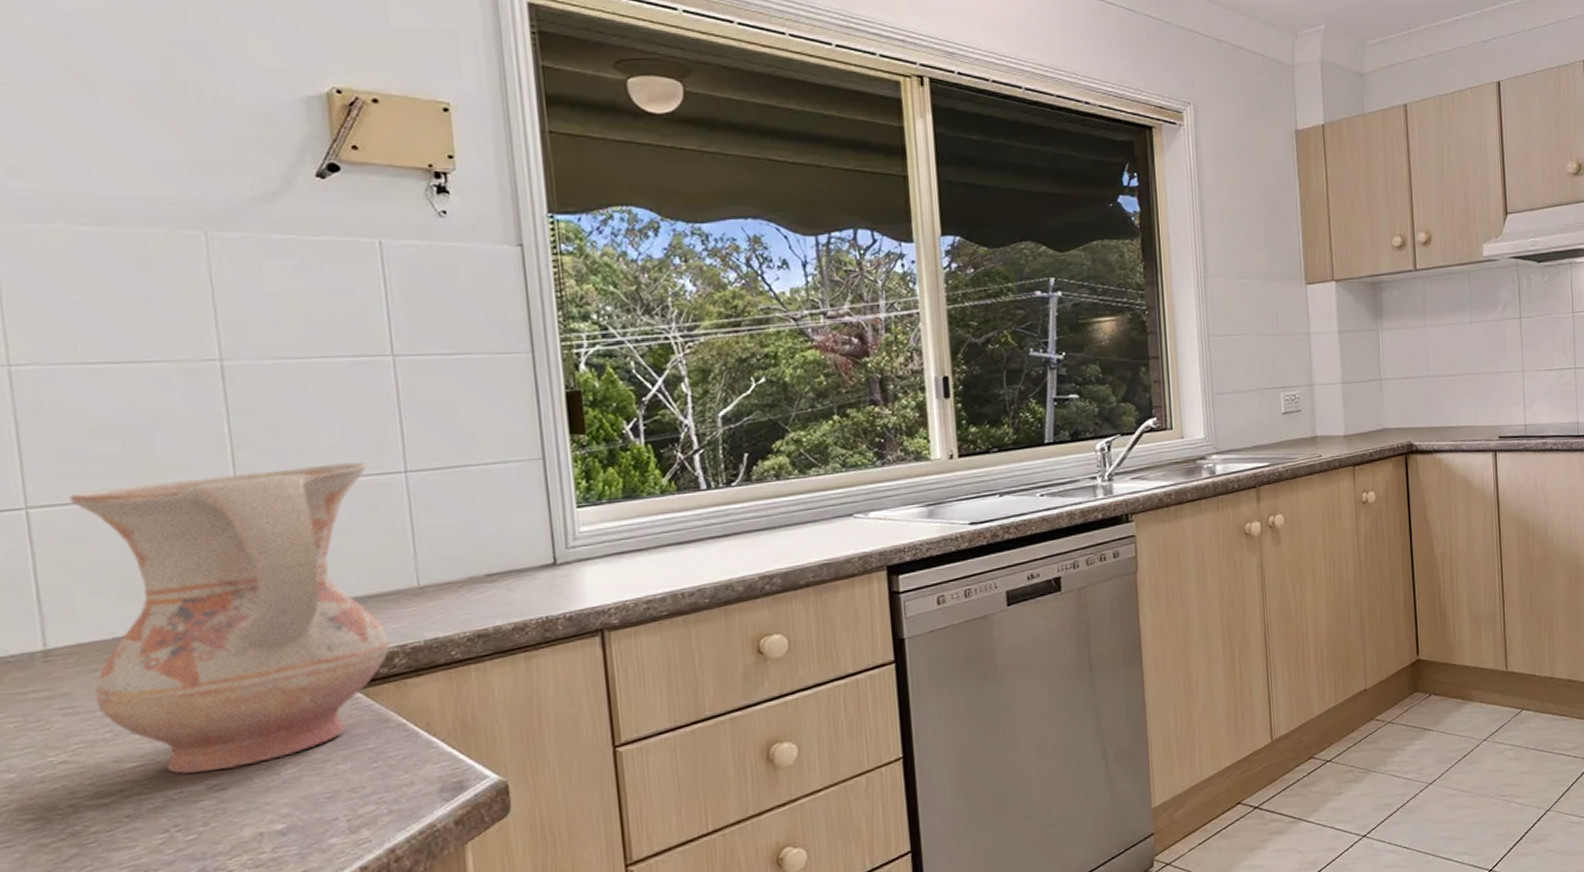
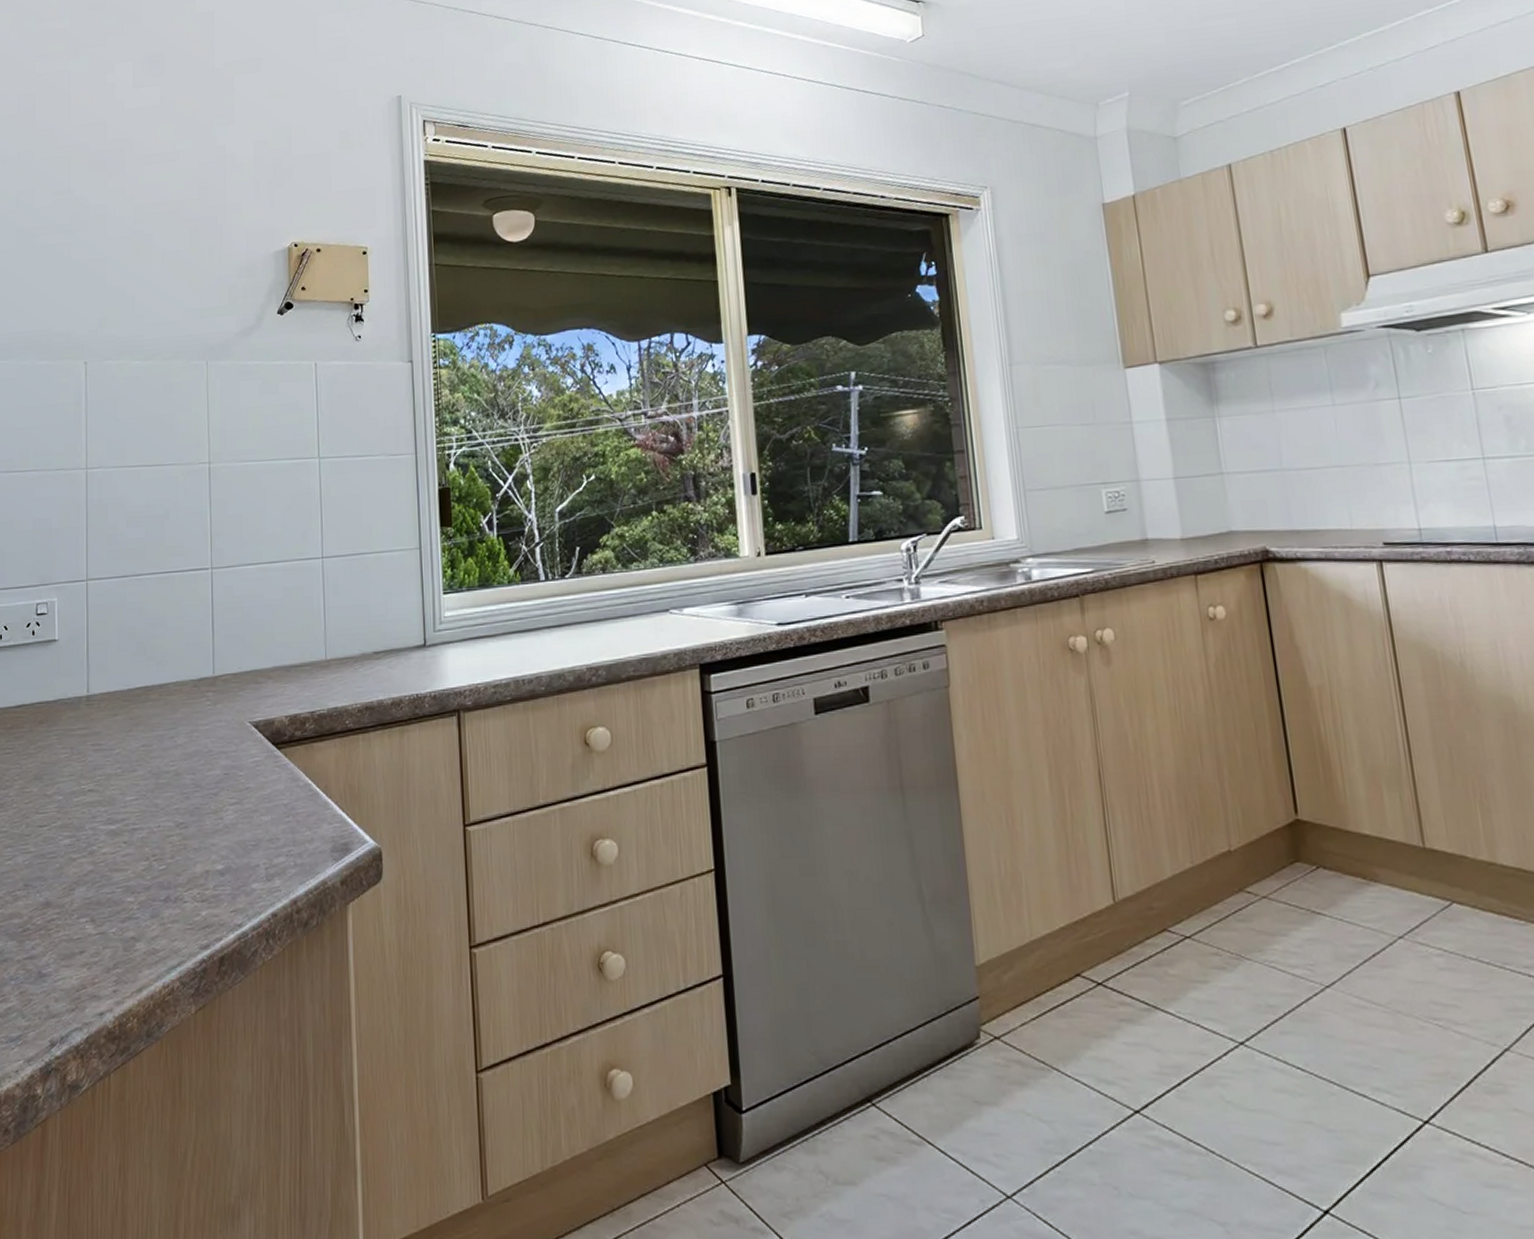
ceramic jug: present [70,462,390,774] -> none [112,548,304,811]

